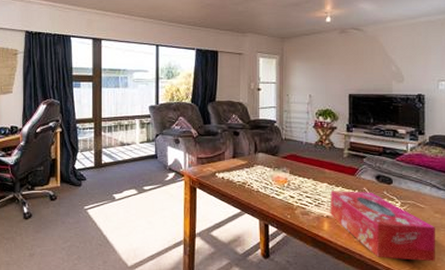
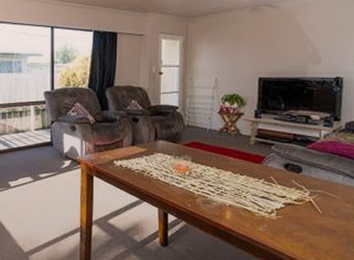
tissue box: present [330,191,436,262] -> none [233,179,347,253]

